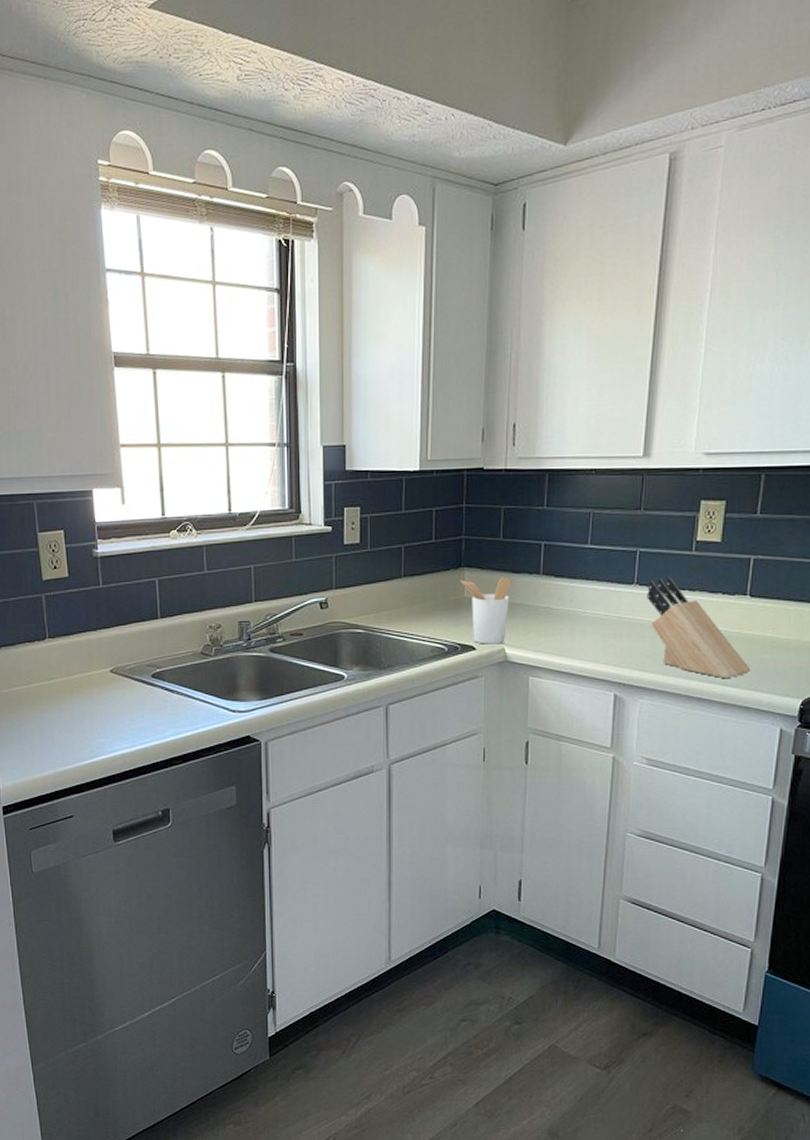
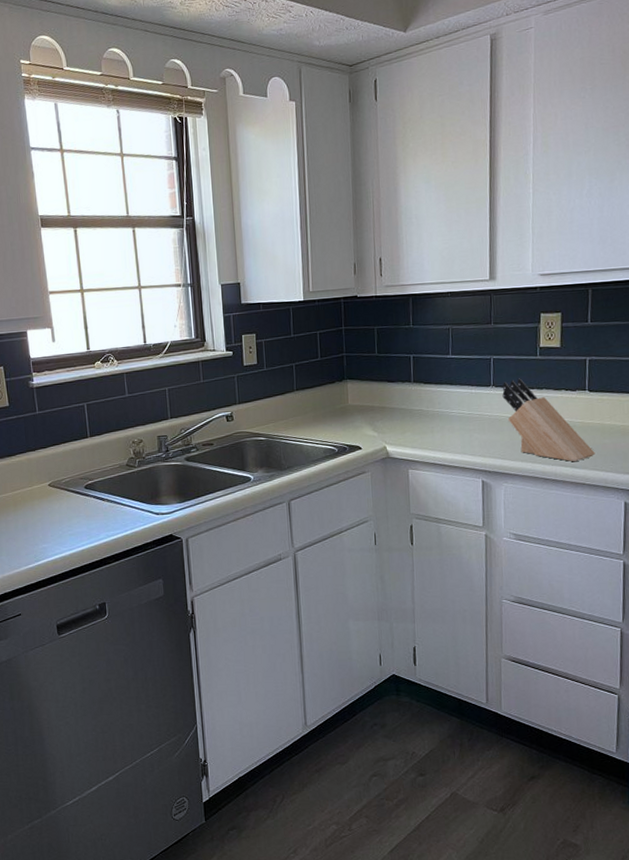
utensil holder: present [460,576,512,644] -> none [344,386,388,444]

